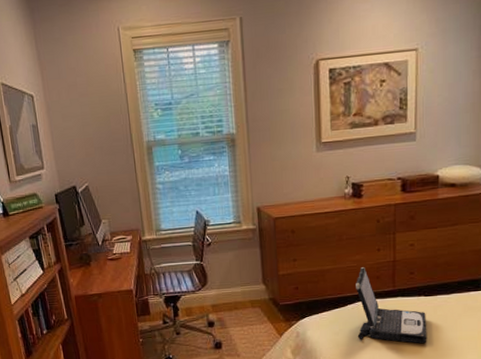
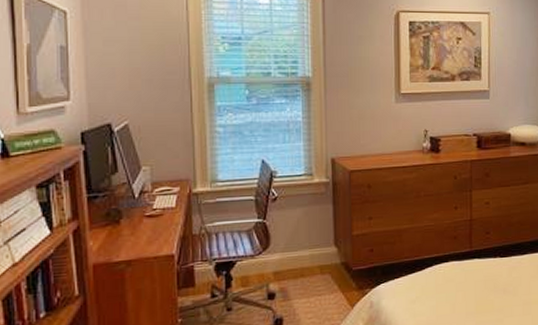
laptop: present [356,267,427,343] -> none [433,226,504,309]

